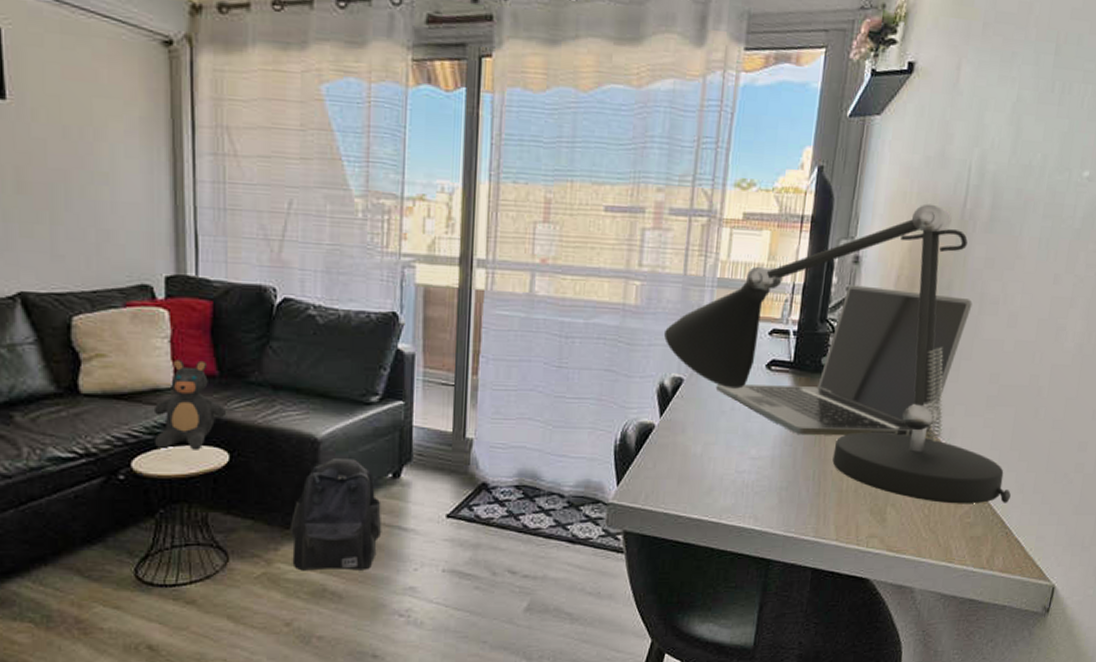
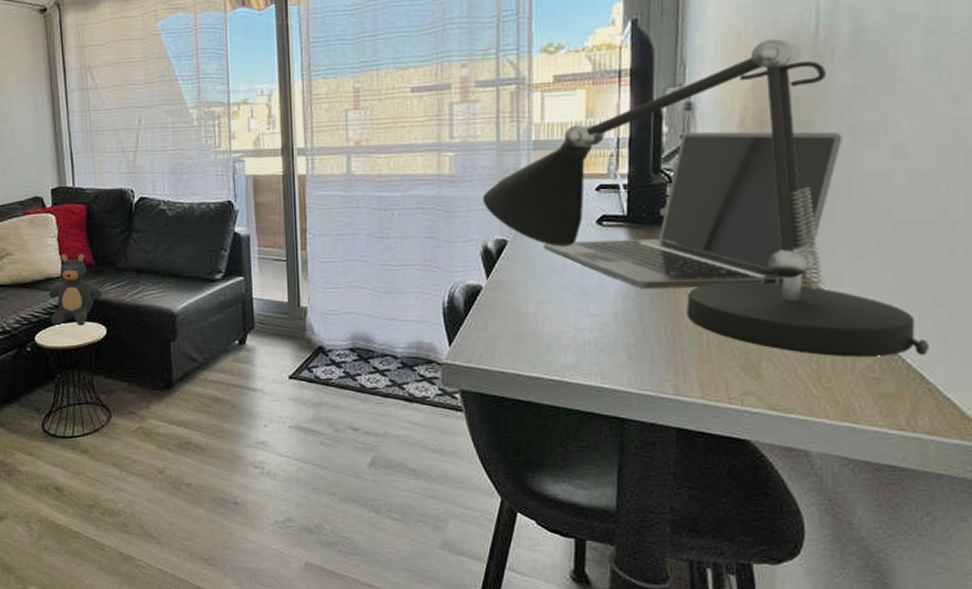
backpack: present [289,457,382,571] -> none [157,328,234,426]

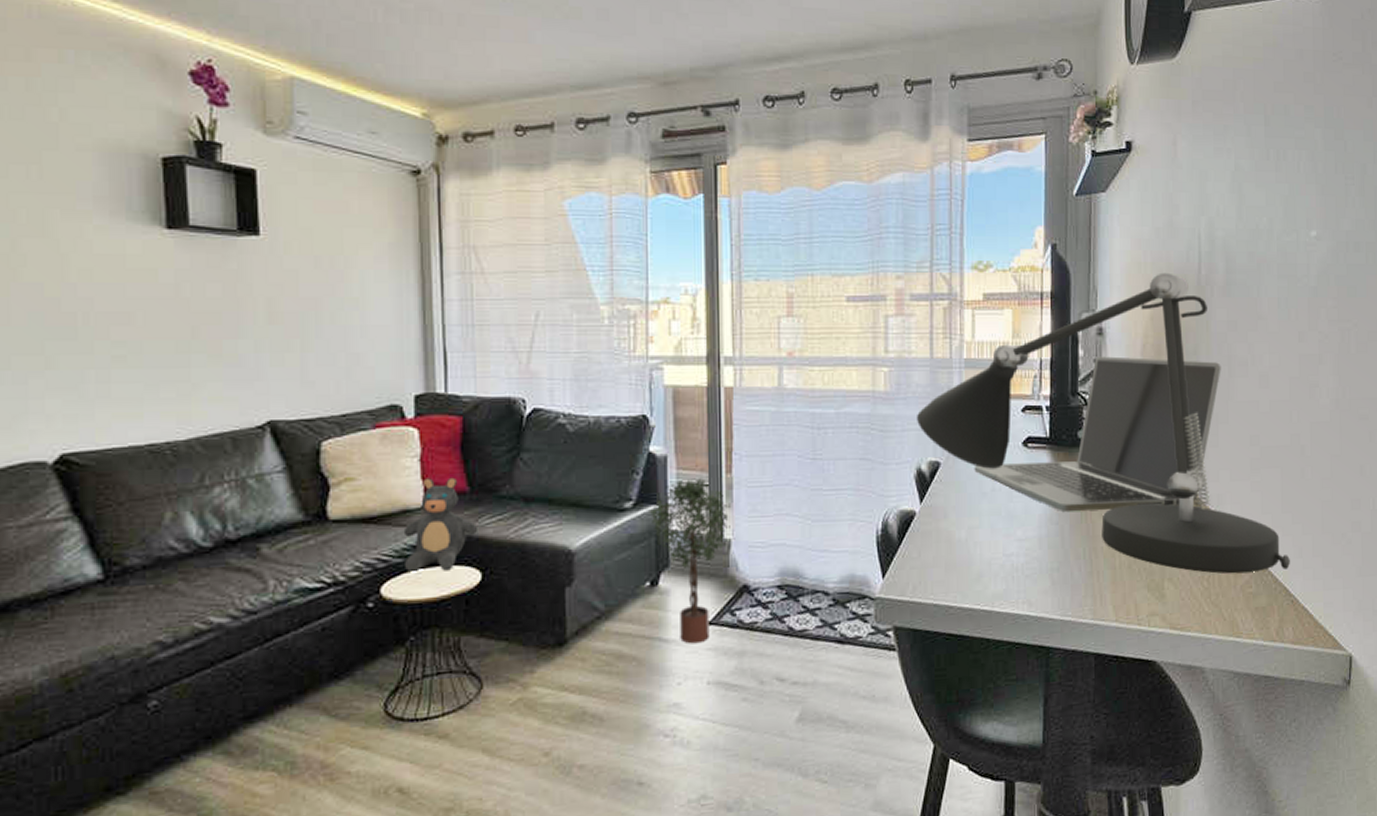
potted tree: none [236,254,306,394] -> present [648,478,730,644]

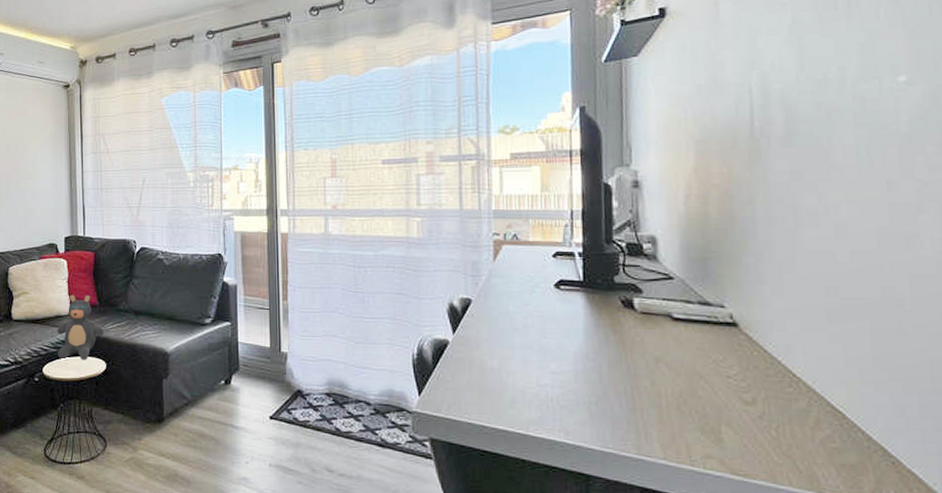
potted tree: present [648,478,730,644] -> none [223,303,287,433]
desk lamp: present [916,272,1290,574] -> none [447,127,888,428]
laptop: present [975,356,1221,513] -> none [506,207,784,353]

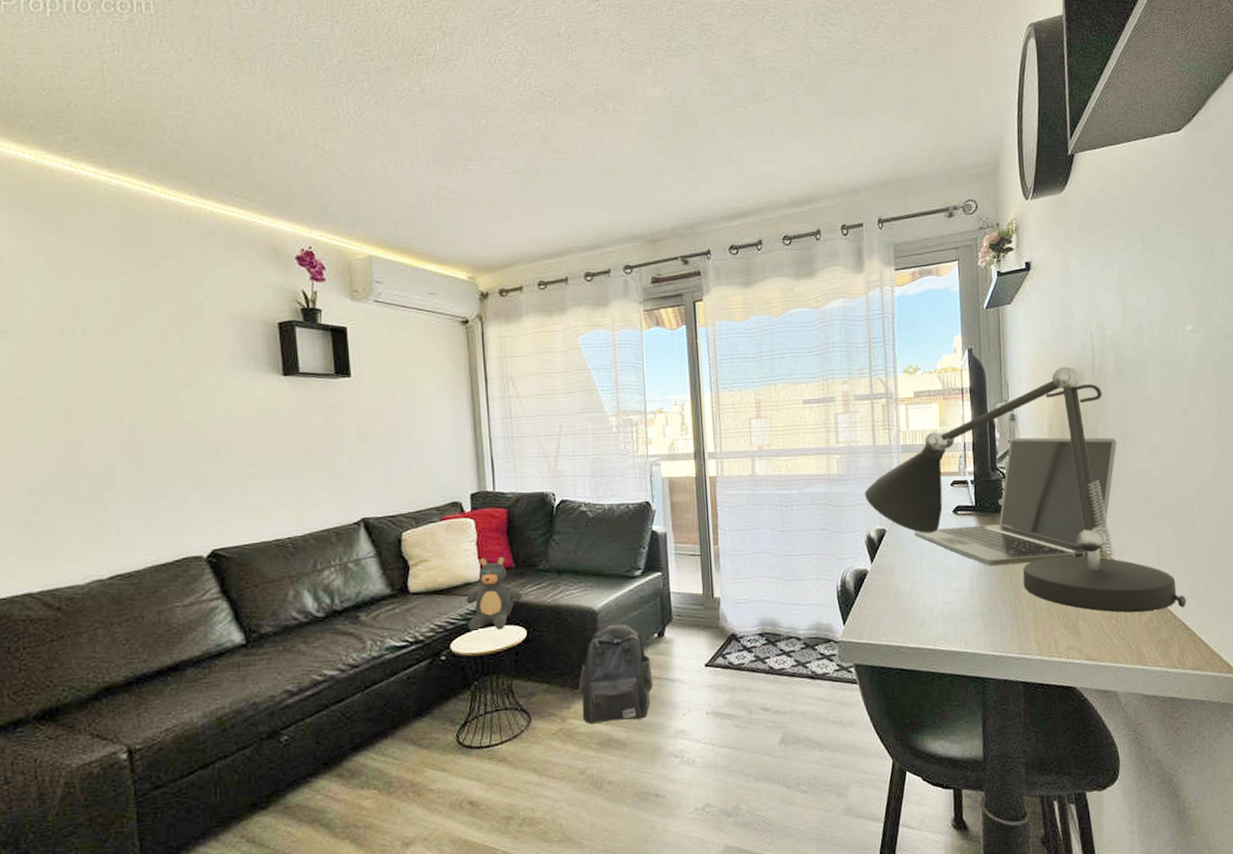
backpack: none [149,367,219,461] -> present [578,624,654,724]
desk lamp: none [447,127,888,428] -> present [864,366,1186,613]
laptop: none [506,207,784,353] -> present [915,437,1117,567]

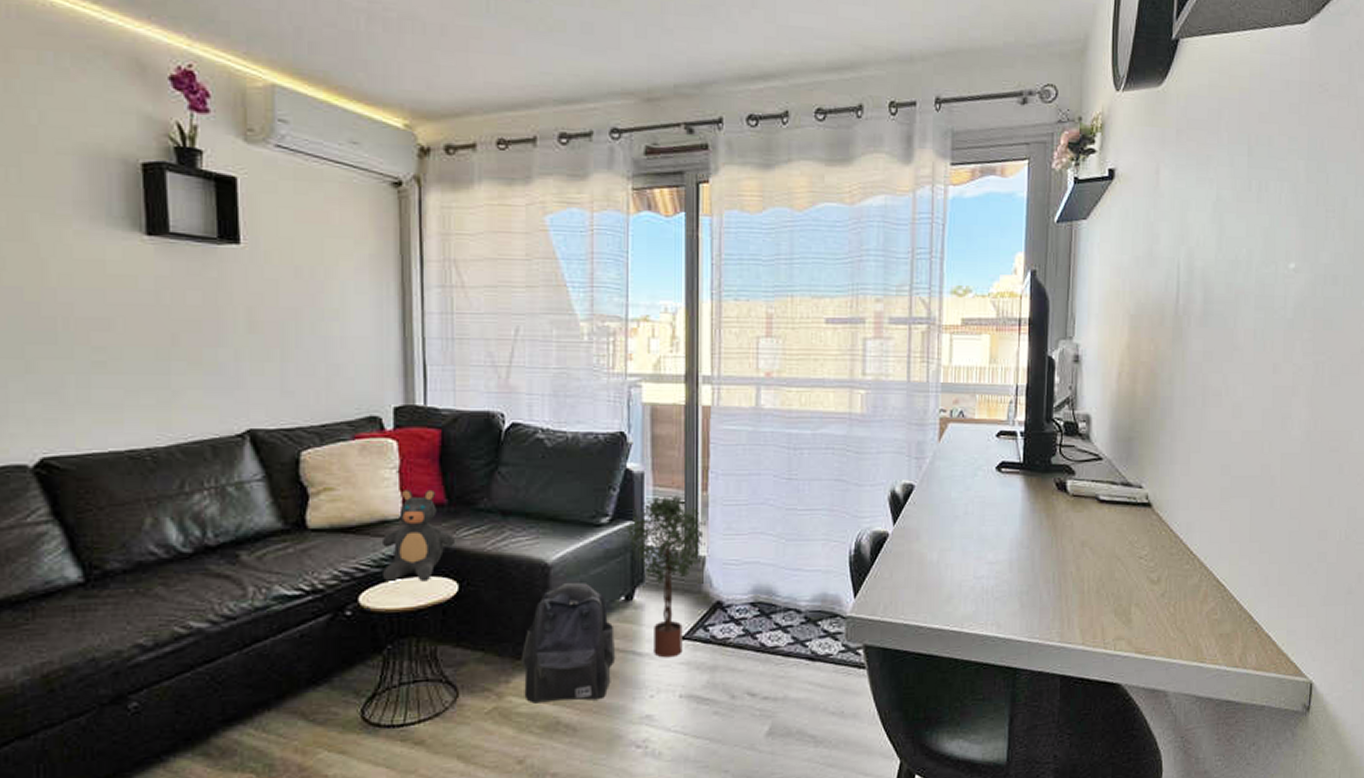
potted tree: none [654,550,719,683] -> present [625,495,705,658]
desk lamp: present [864,366,1186,613] -> none [891,301,1256,601]
laptop: present [915,437,1117,567] -> none [949,384,1195,537]

